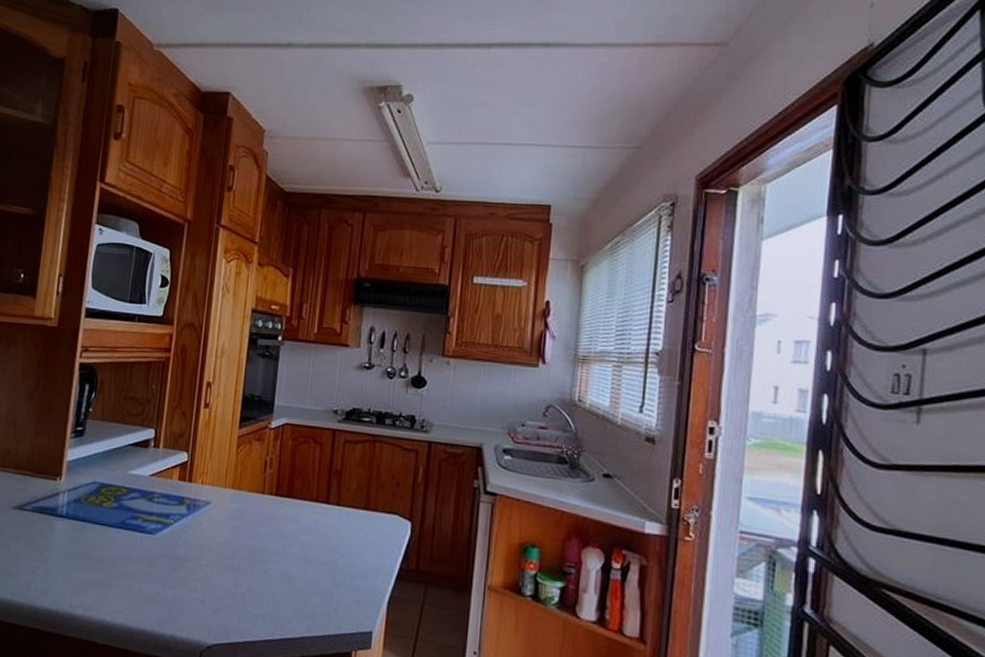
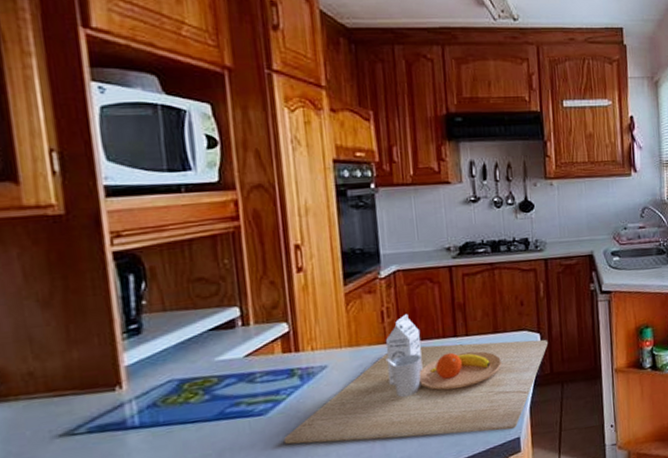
cutting board: none [163,468,419,621] -> present [283,313,549,445]

